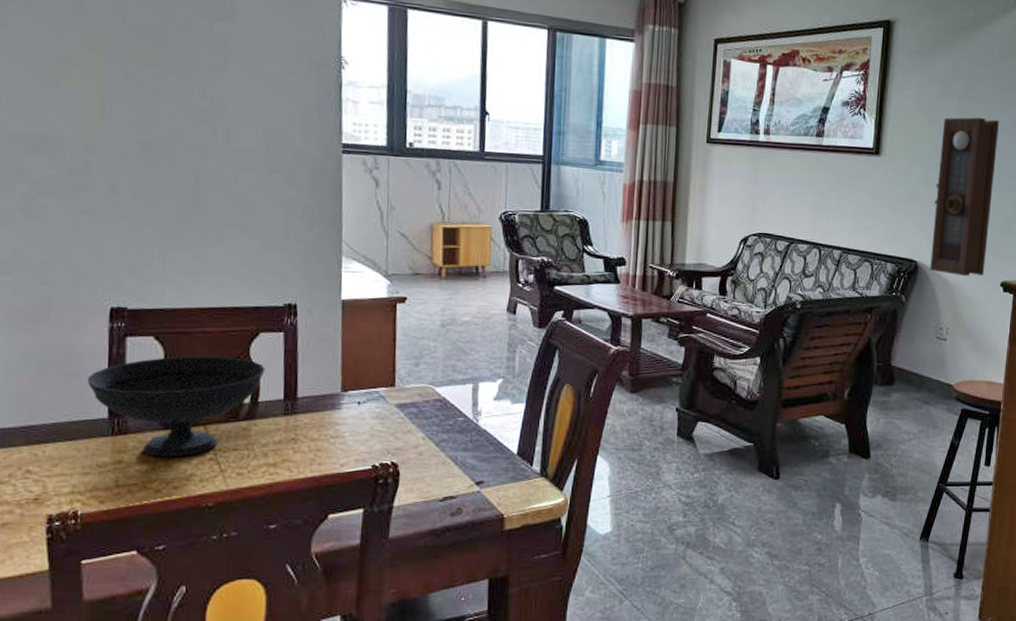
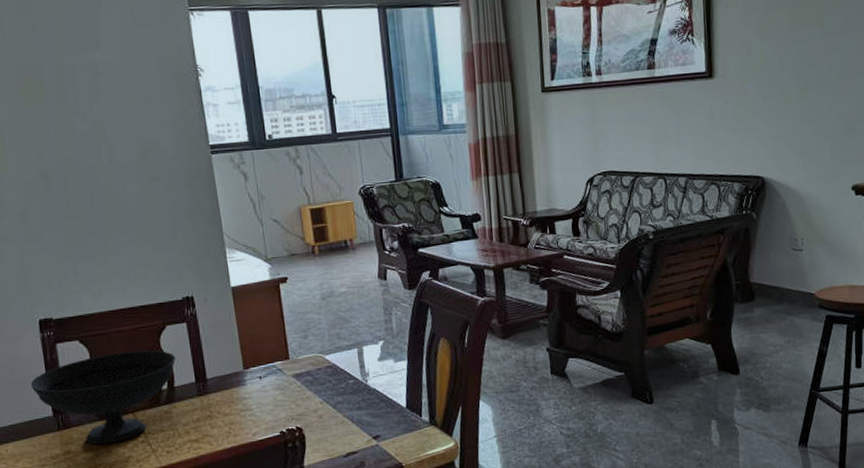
pendulum clock: present [930,117,999,276] -> none [773,23,834,185]

